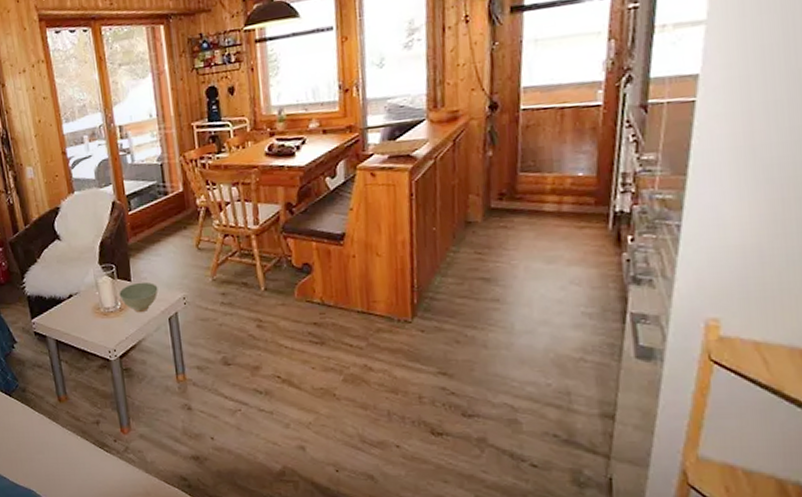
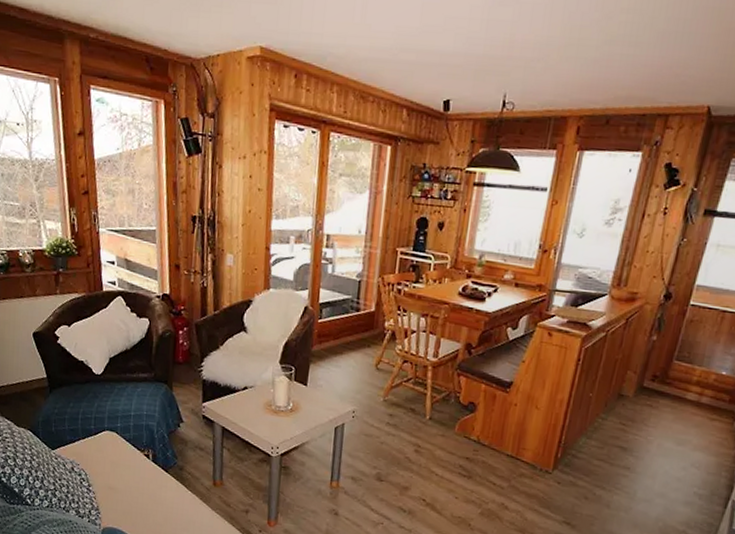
bowl: present [119,282,158,312] -> none [293,388,331,417]

